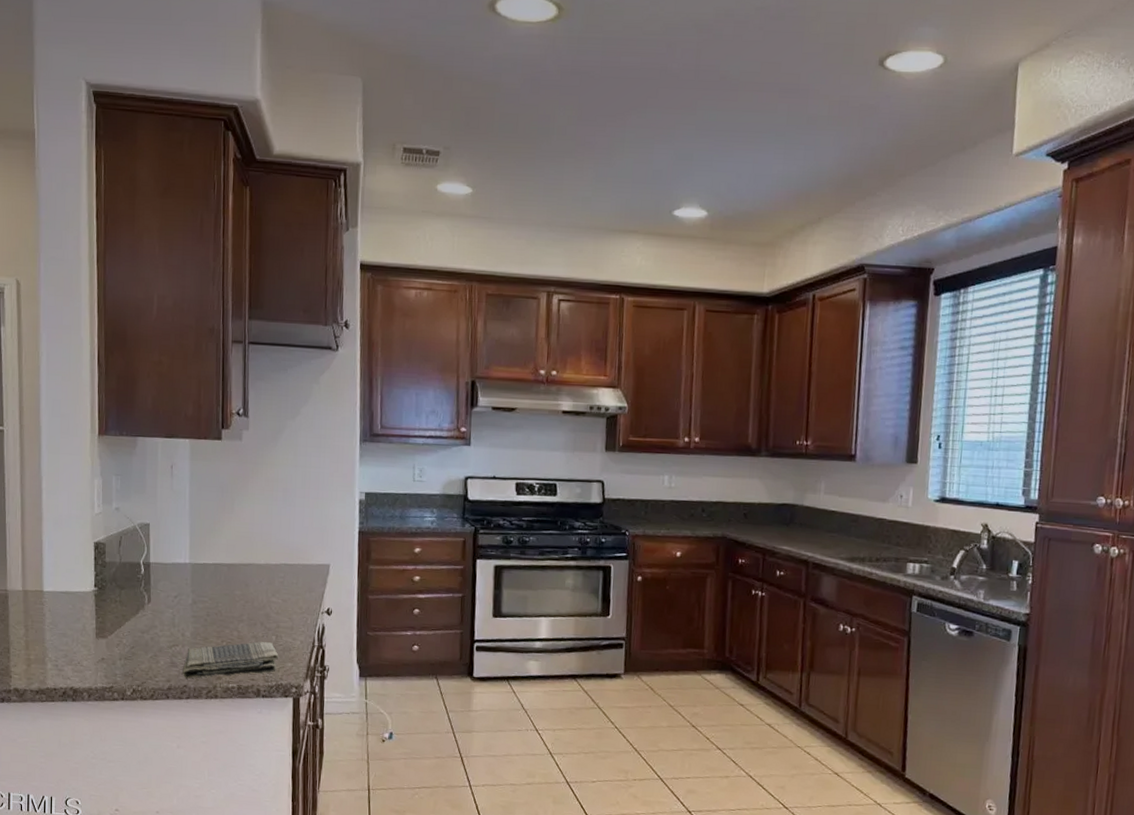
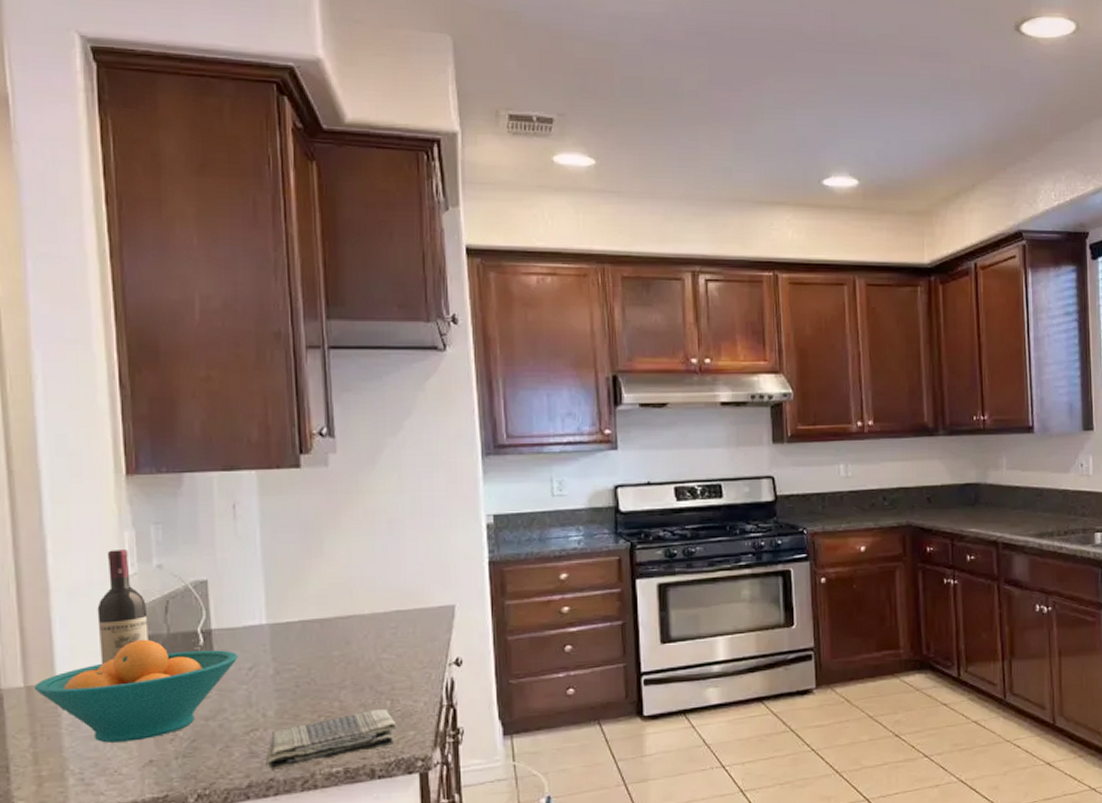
fruit bowl: none [28,564,168,642] -> present [34,639,239,743]
wine bottle: none [73,492,107,580] -> present [97,548,149,664]

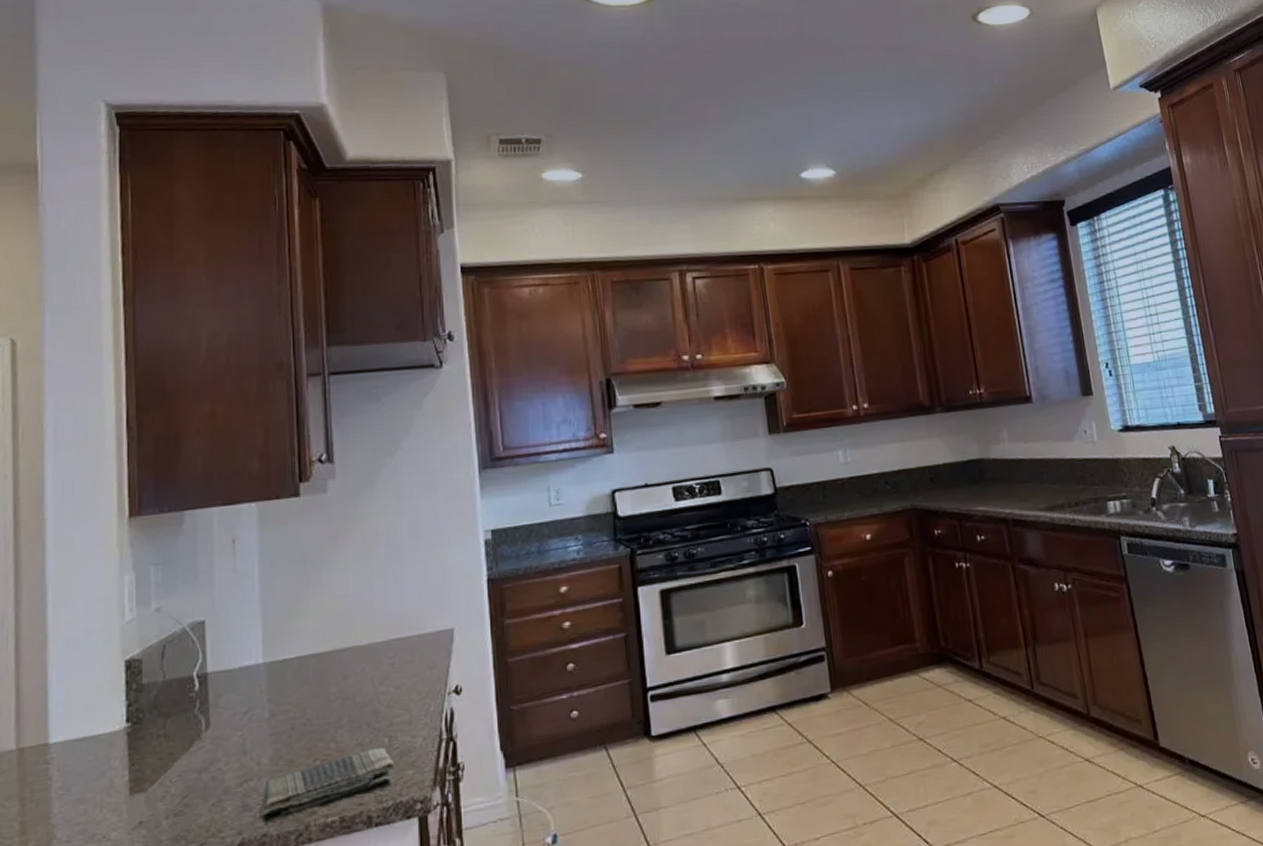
fruit bowl: present [34,639,239,743] -> none [26,688,234,806]
wine bottle: present [97,548,149,664] -> none [93,593,144,719]

